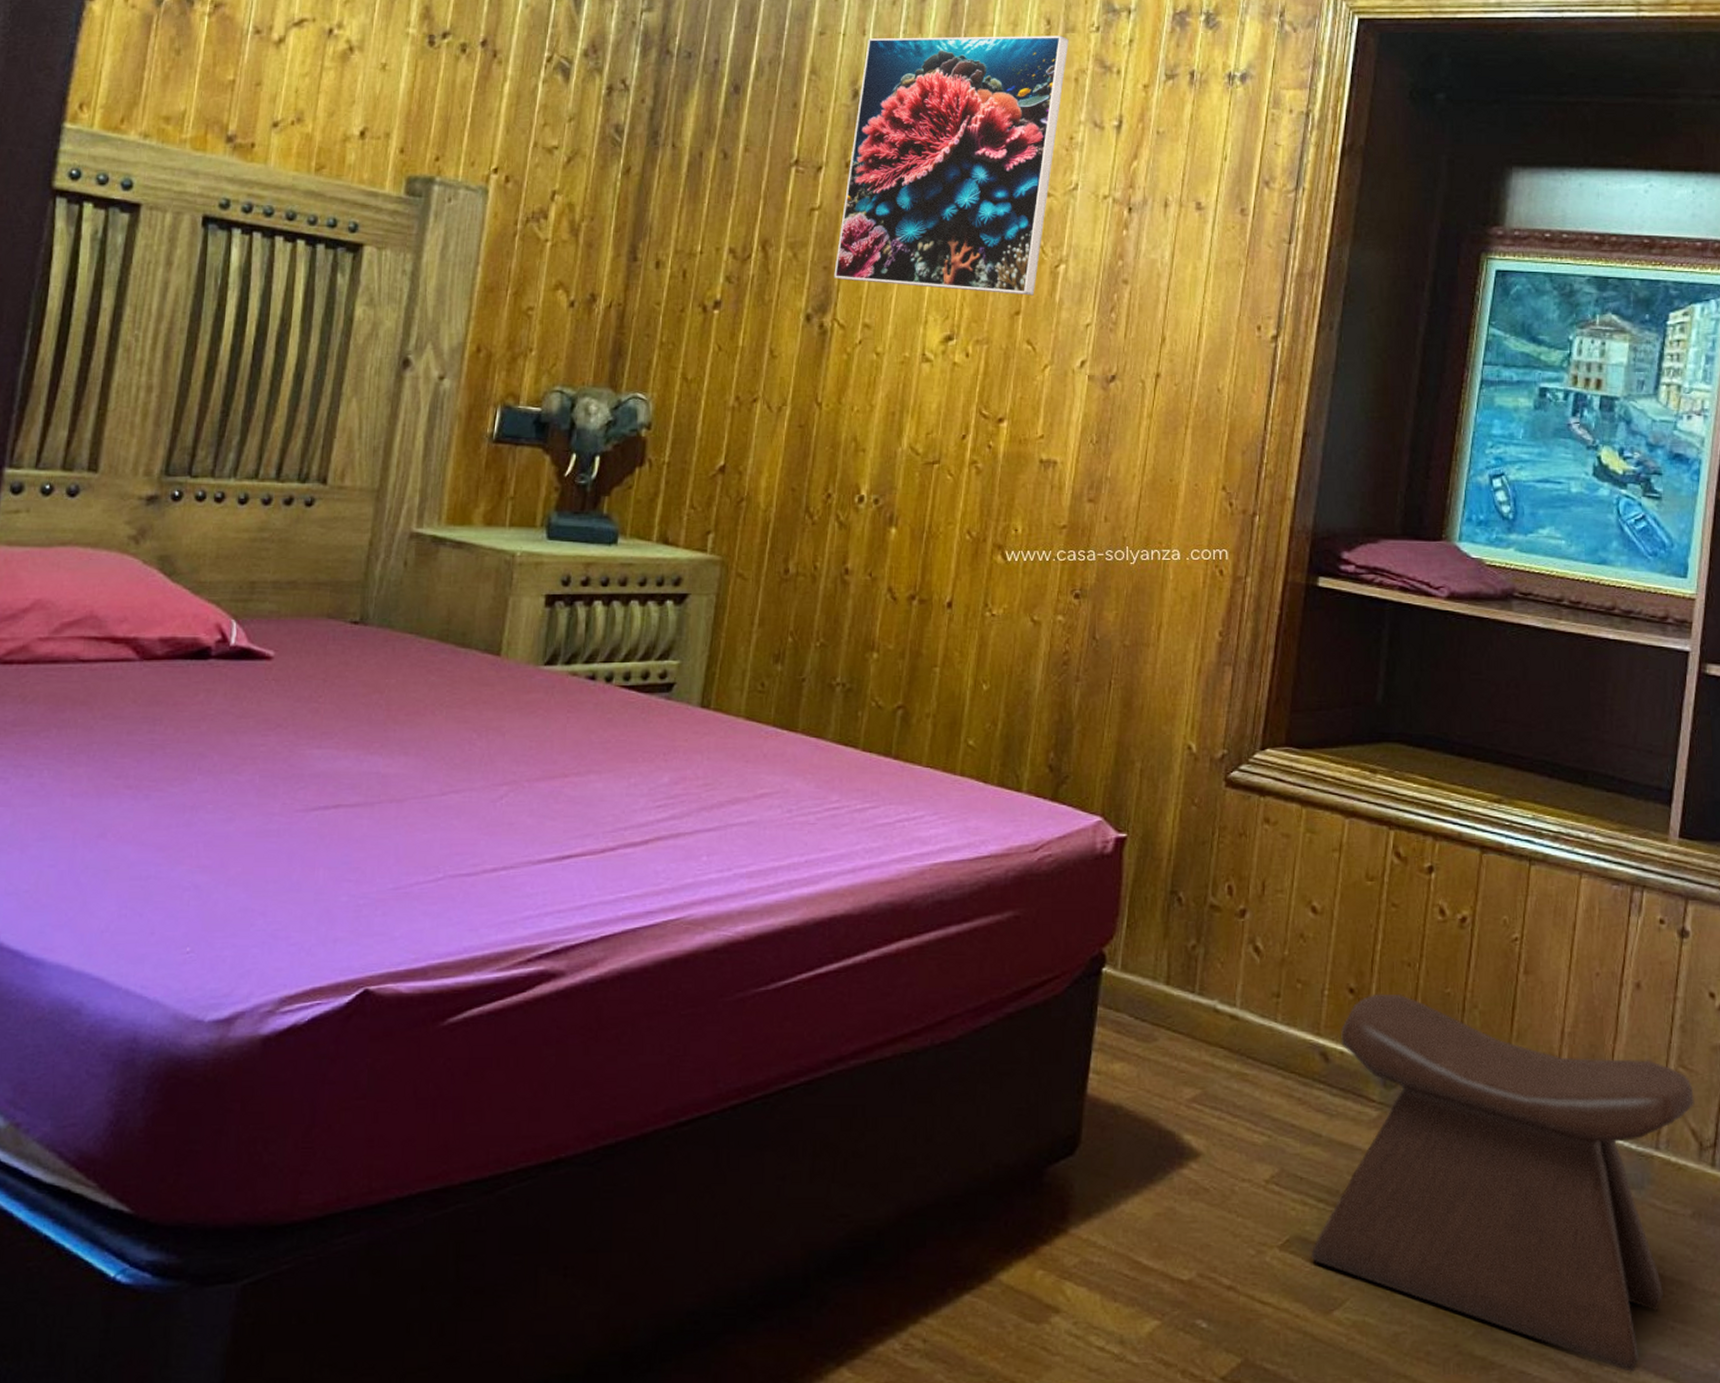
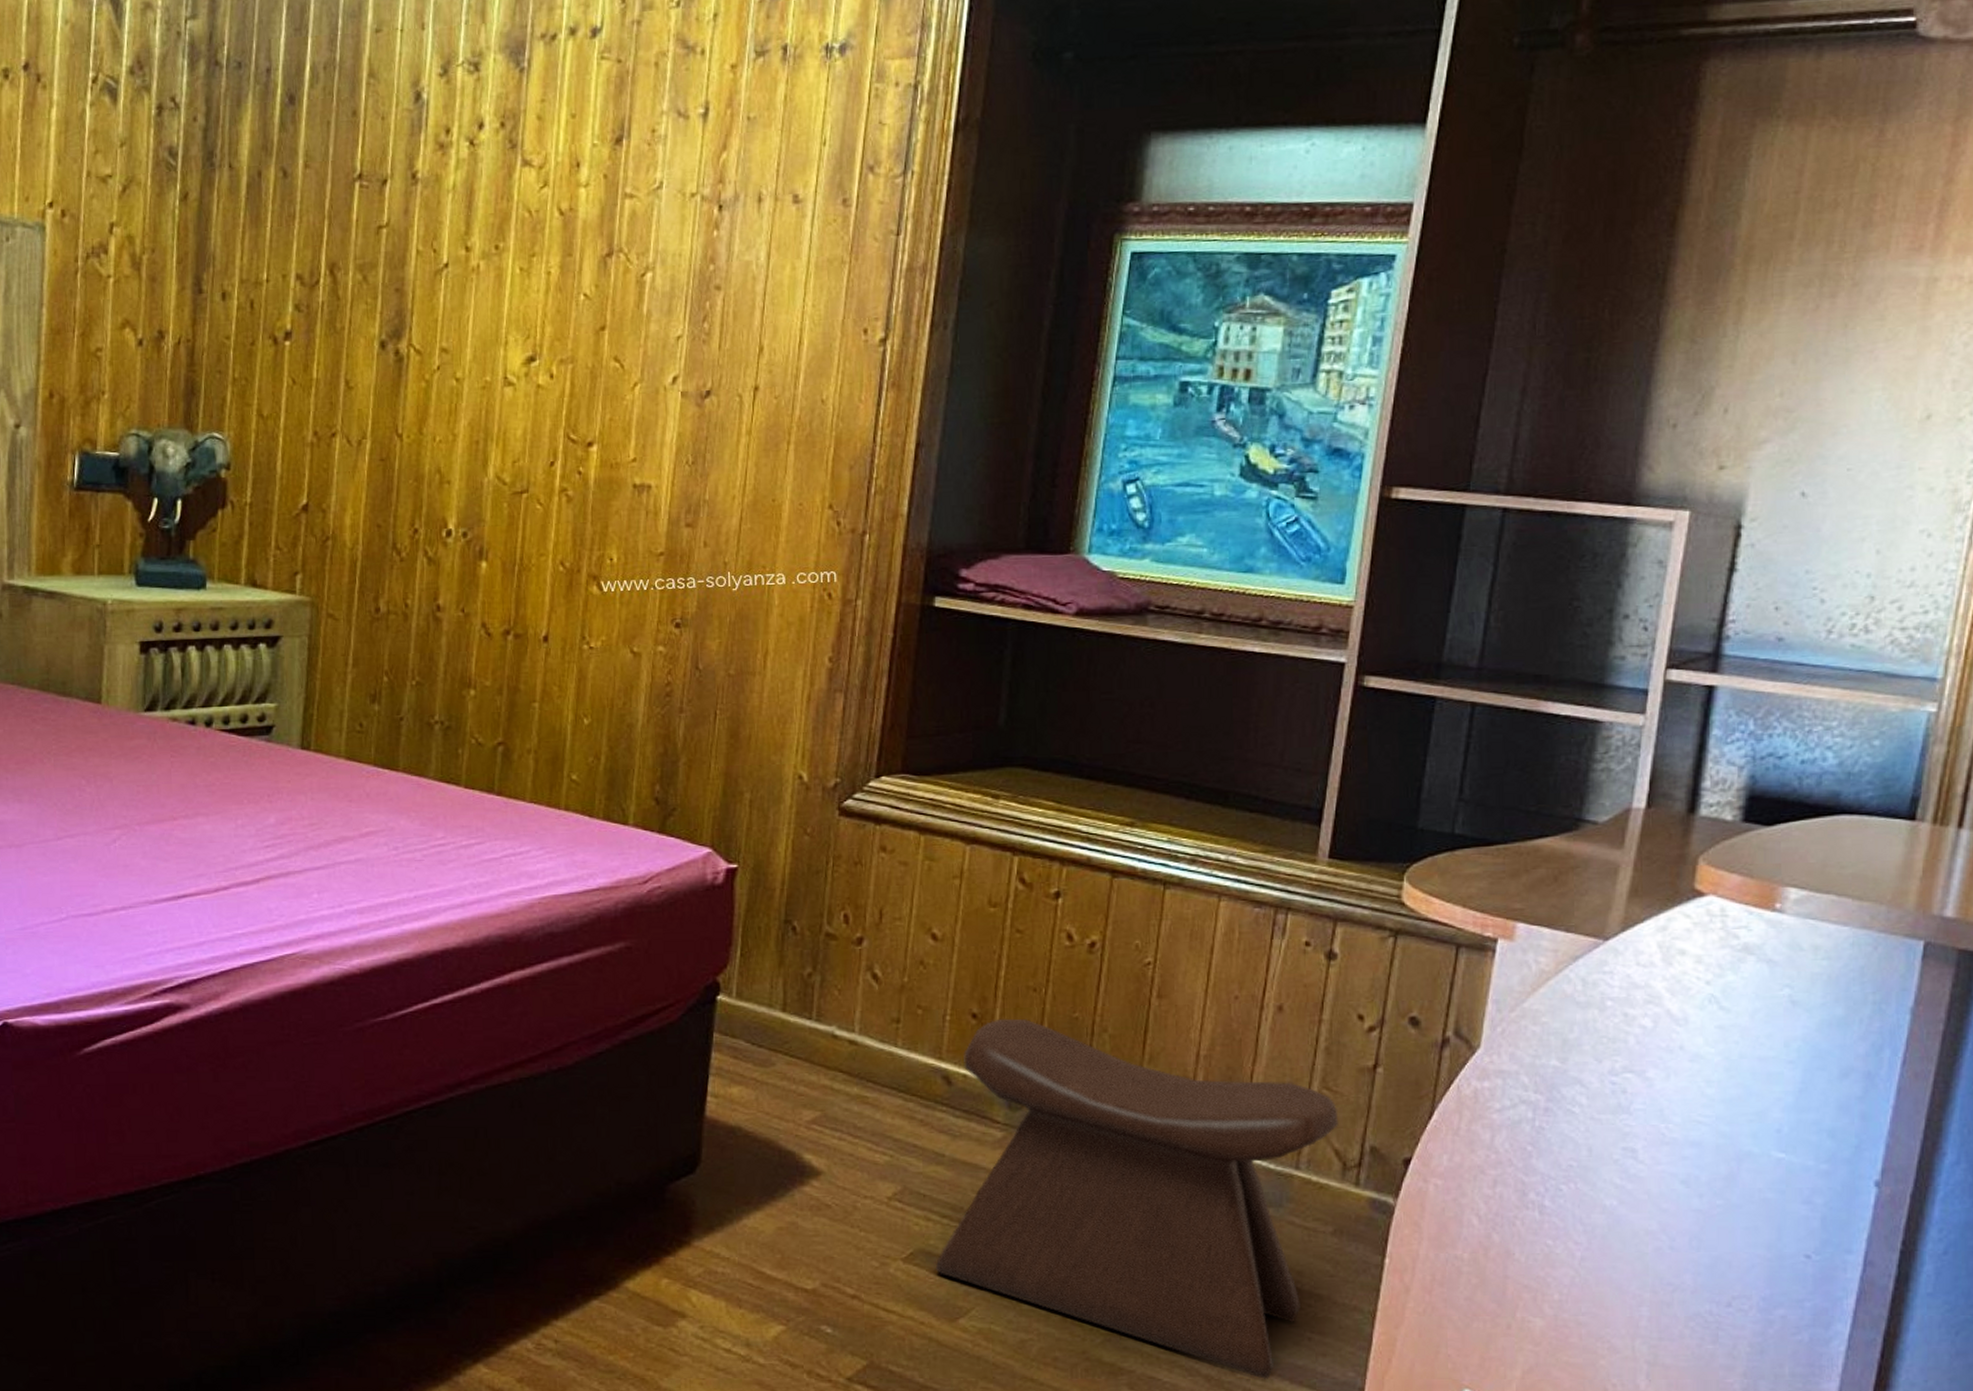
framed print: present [834,36,1069,296] -> none [407,14,647,309]

